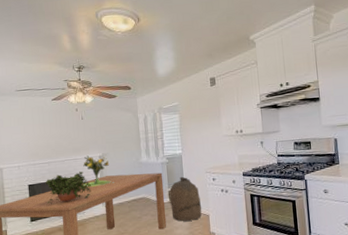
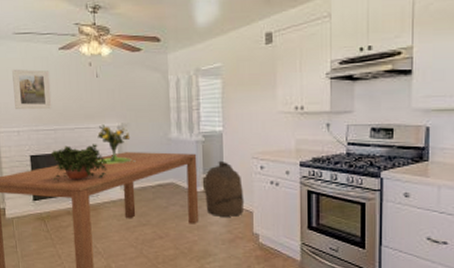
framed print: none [14,117,47,149] -> present [12,69,52,109]

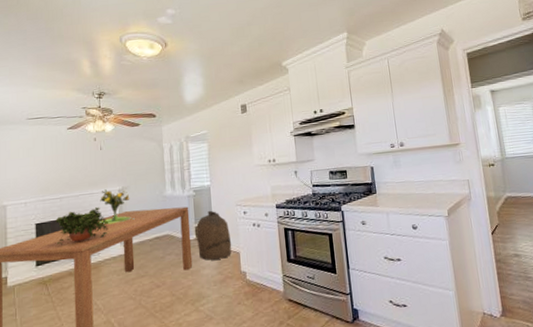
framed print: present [12,69,52,109] -> none [23,147,59,183]

